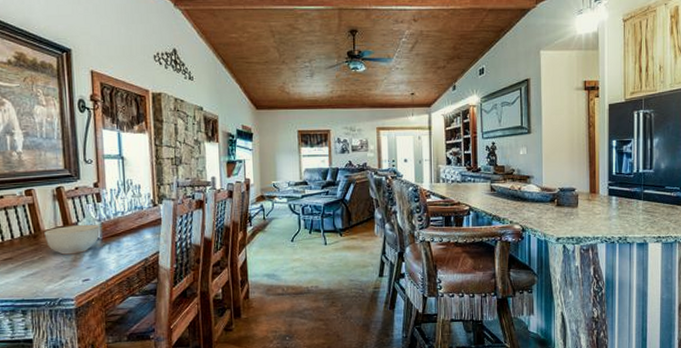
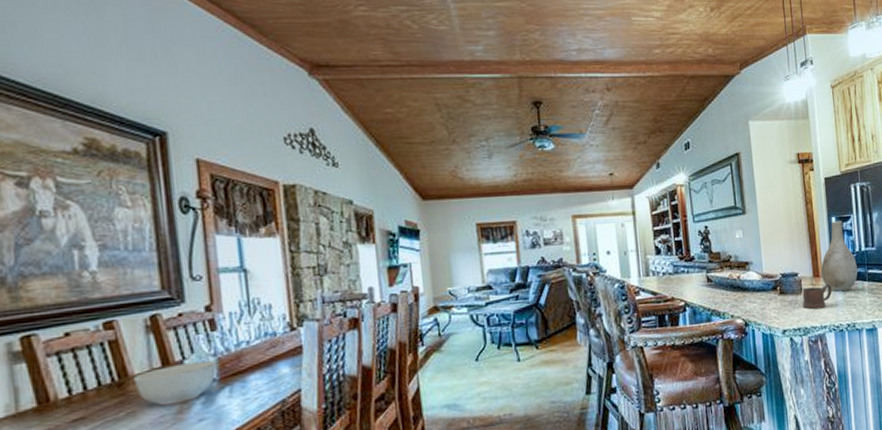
mug: none [577,198,607,222] -> present [802,282,833,309]
vase: none [598,144,633,208] -> present [821,221,858,292]

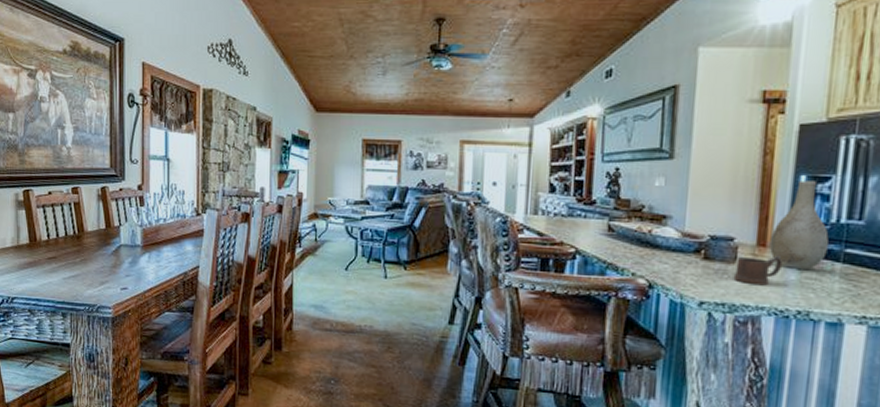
bowl: present [134,360,216,406] -> none [87,228,141,260]

